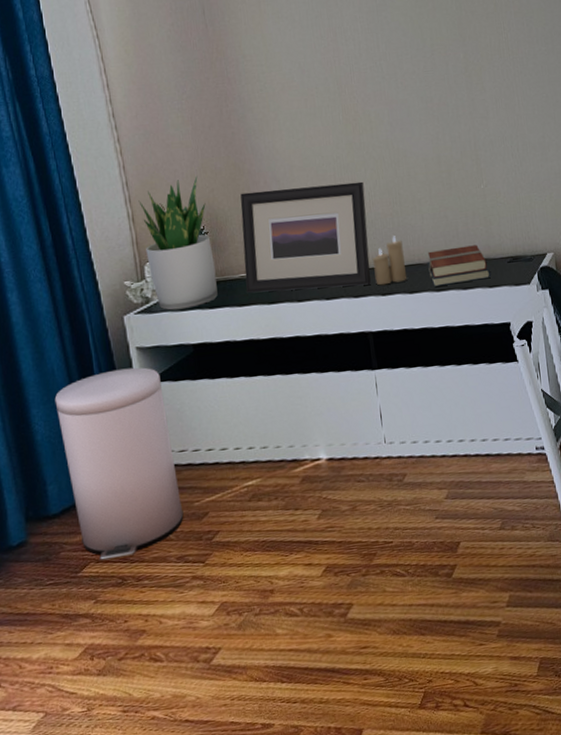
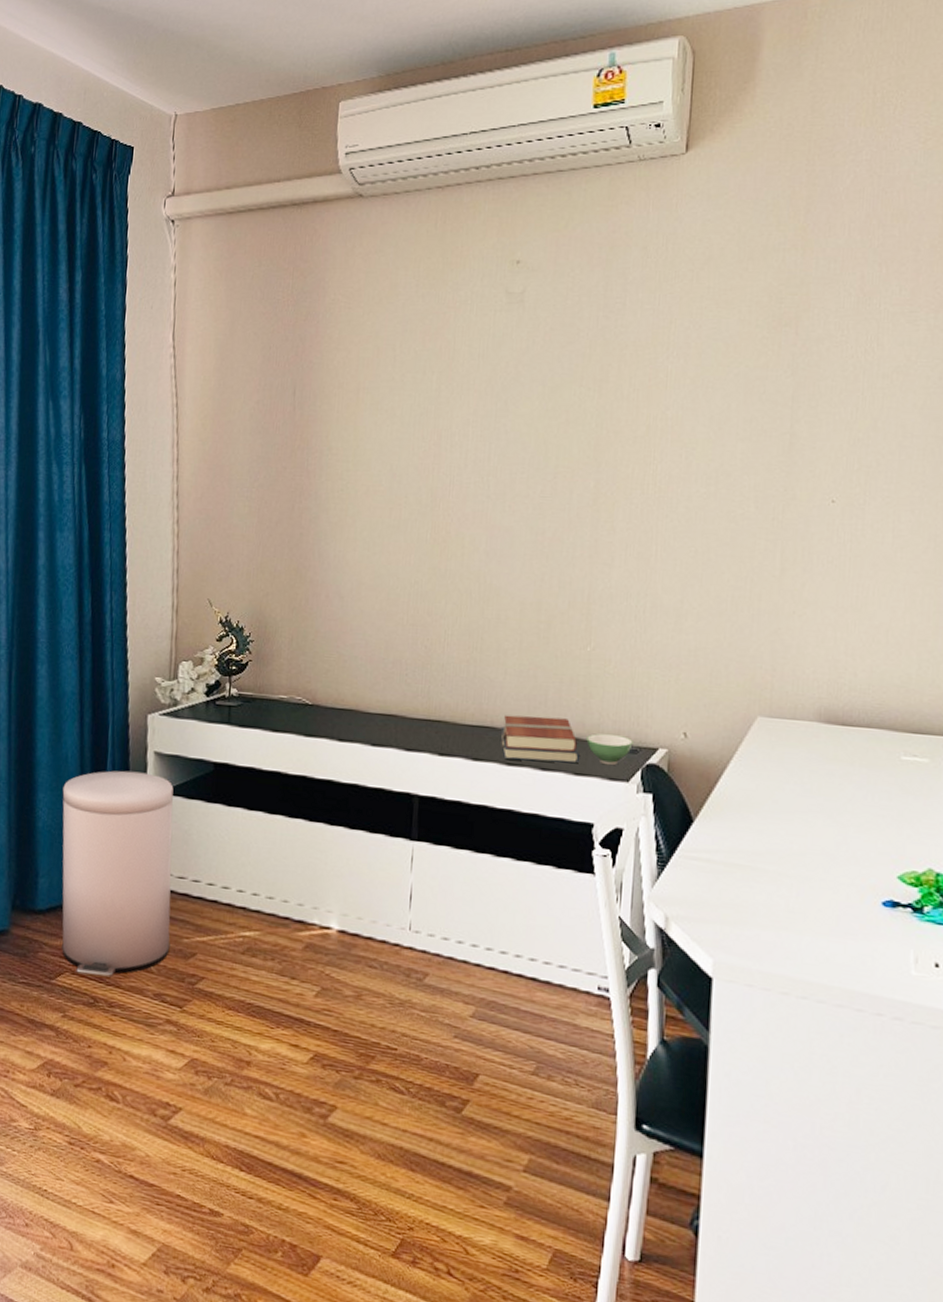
planter: present [138,175,218,311] -> none [183,575,257,722]
picture frame: present [240,181,371,293] -> none [284,603,441,739]
candle: present [372,236,407,286] -> none [434,687,475,744]
bowl: none [493,249,528,275] -> present [586,733,633,766]

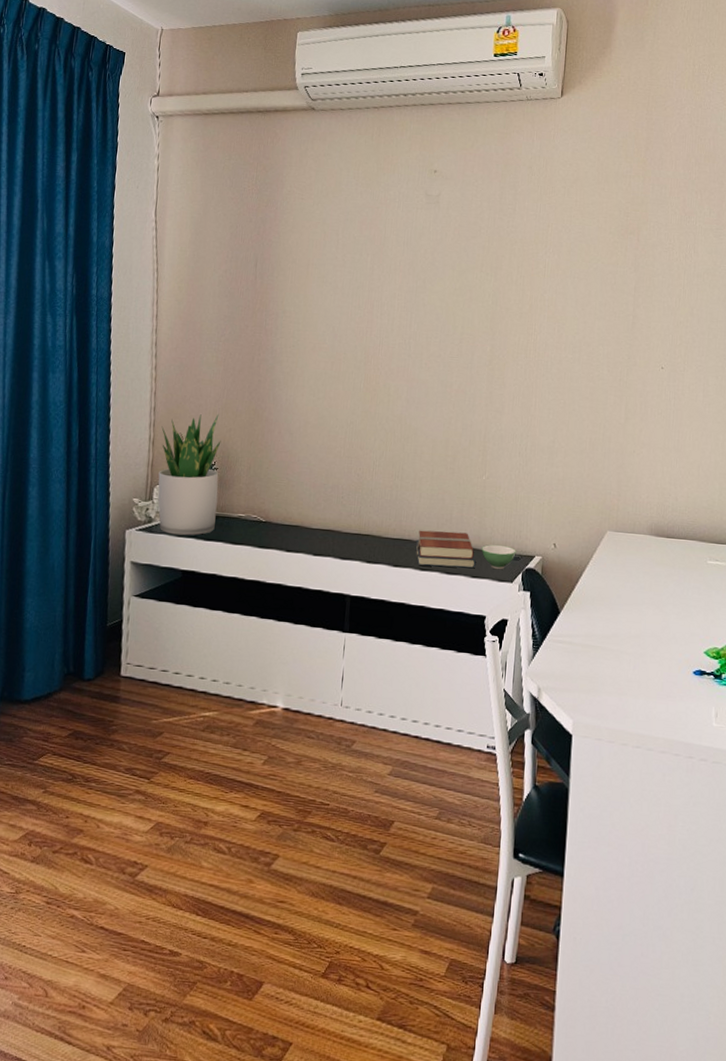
pedal bin: present [62,770,174,979] -> none [44,578,147,757]
planter: none [183,575,257,722] -> present [157,413,221,536]

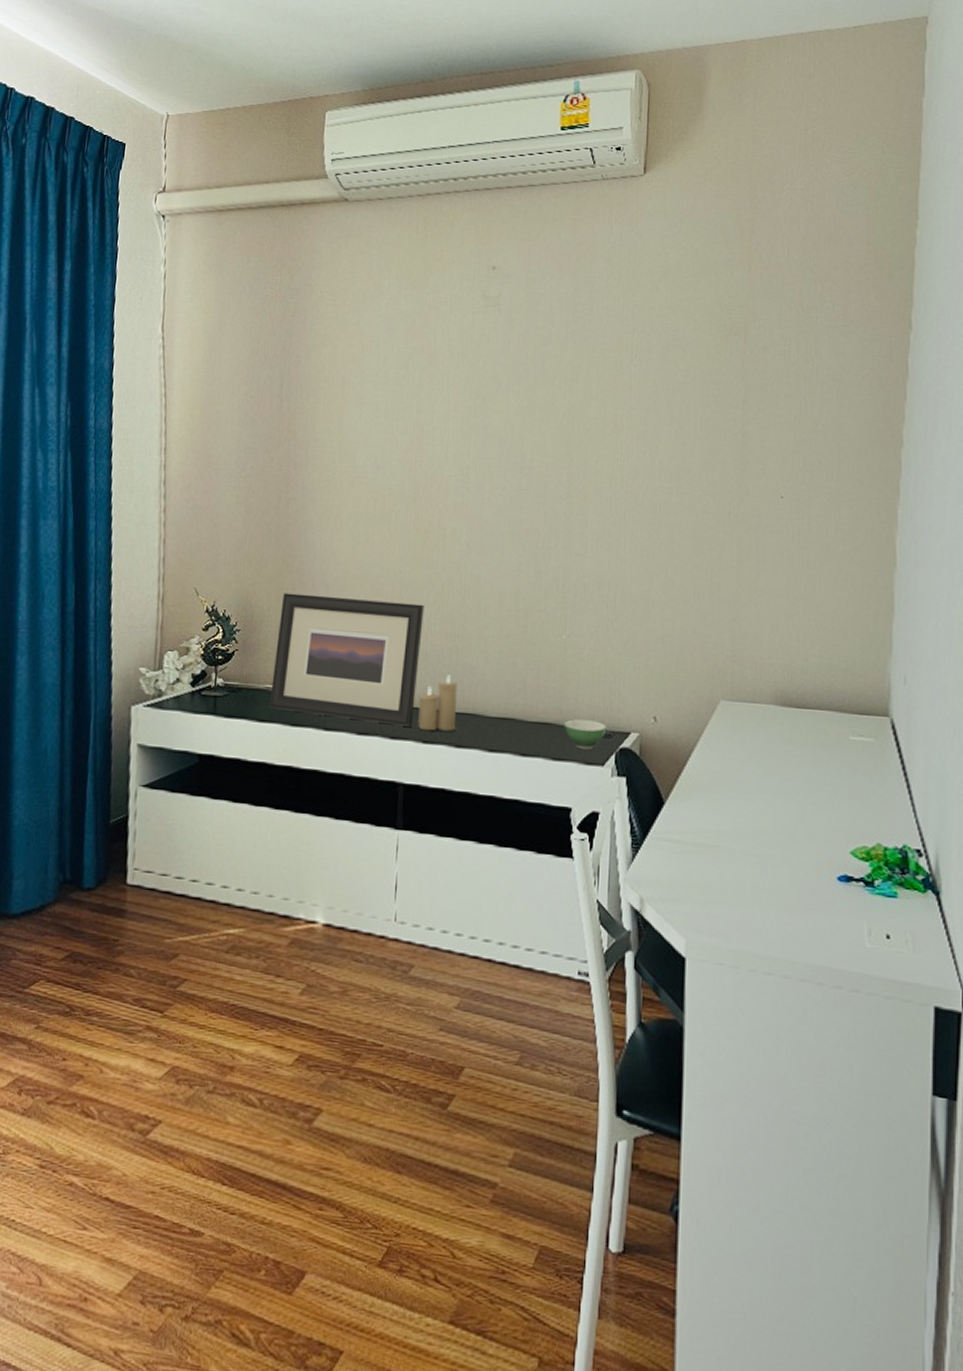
planter: present [157,413,221,536] -> none [168,564,244,713]
picture frame: none [242,438,371,550] -> present [270,593,424,727]
candle: none [363,508,396,554] -> present [418,675,457,732]
books: present [415,530,476,569] -> none [481,701,557,749]

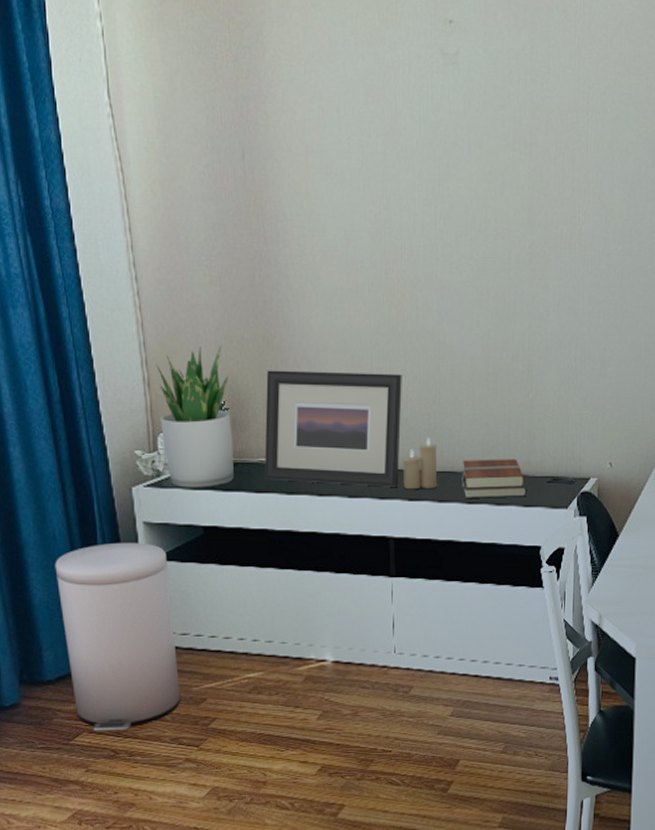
pedal bin: none [36,764,157,985] -> present [54,542,181,733]
planter: none [168,564,244,713] -> present [156,344,234,488]
books: none [481,701,557,749] -> present [460,459,527,498]
bowl: present [563,718,607,751] -> none [532,469,570,496]

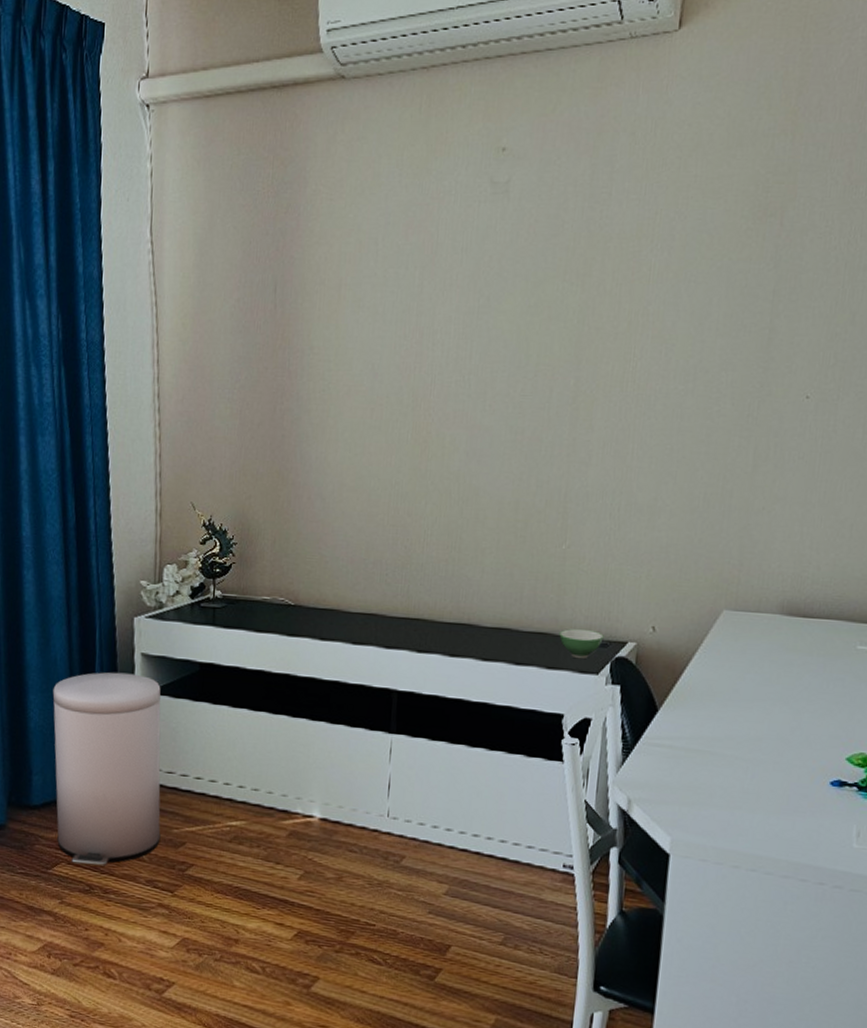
planter: present [156,344,234,488] -> none [168,477,240,623]
picture frame: present [264,370,402,487] -> none [267,506,421,637]
candle: present [402,438,438,490] -> none [412,586,453,641]
books: present [460,459,527,498] -> none [476,612,552,658]
bowl: none [532,469,570,496] -> present [559,628,604,660]

